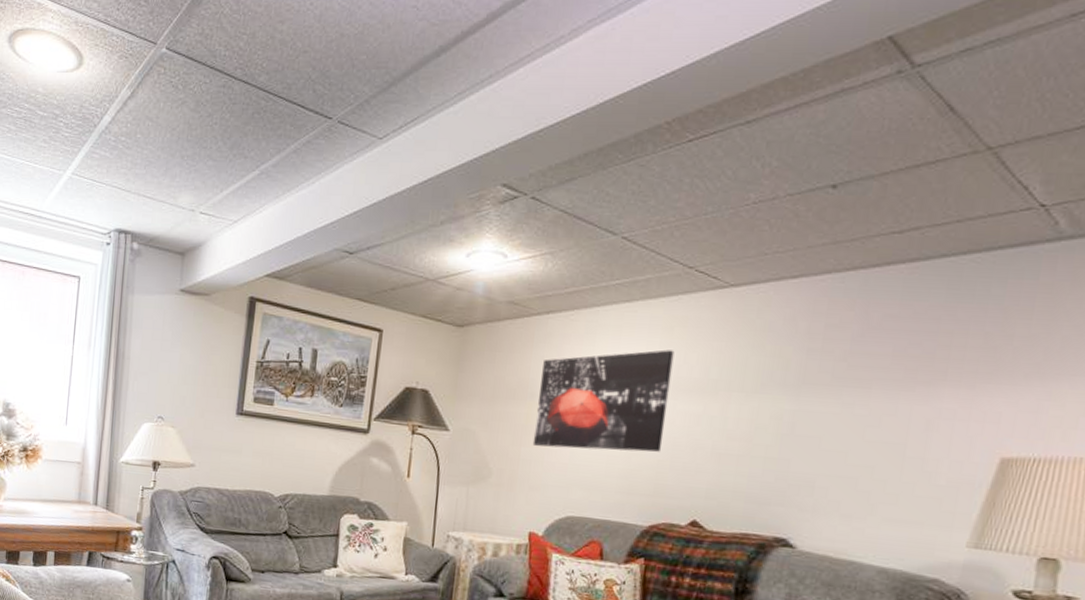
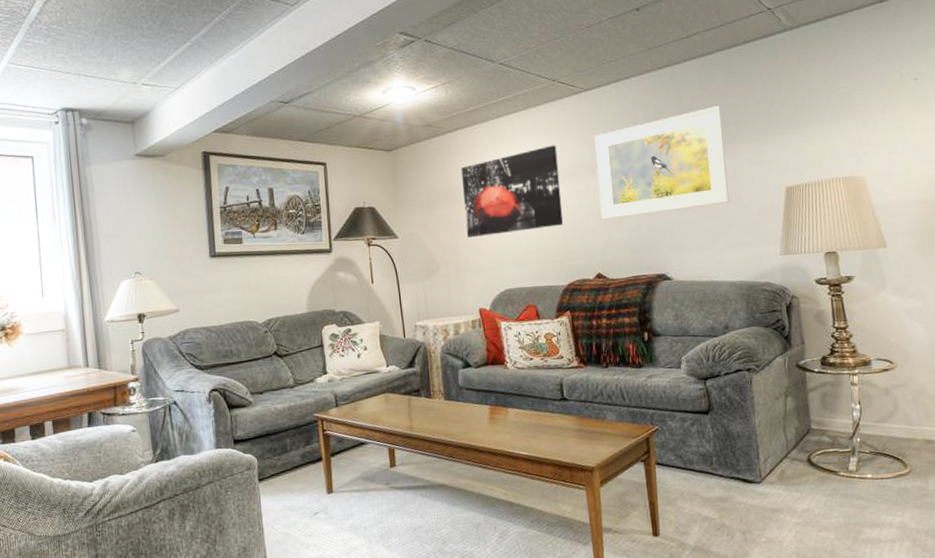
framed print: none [714,331,928,464] -> present [594,106,729,220]

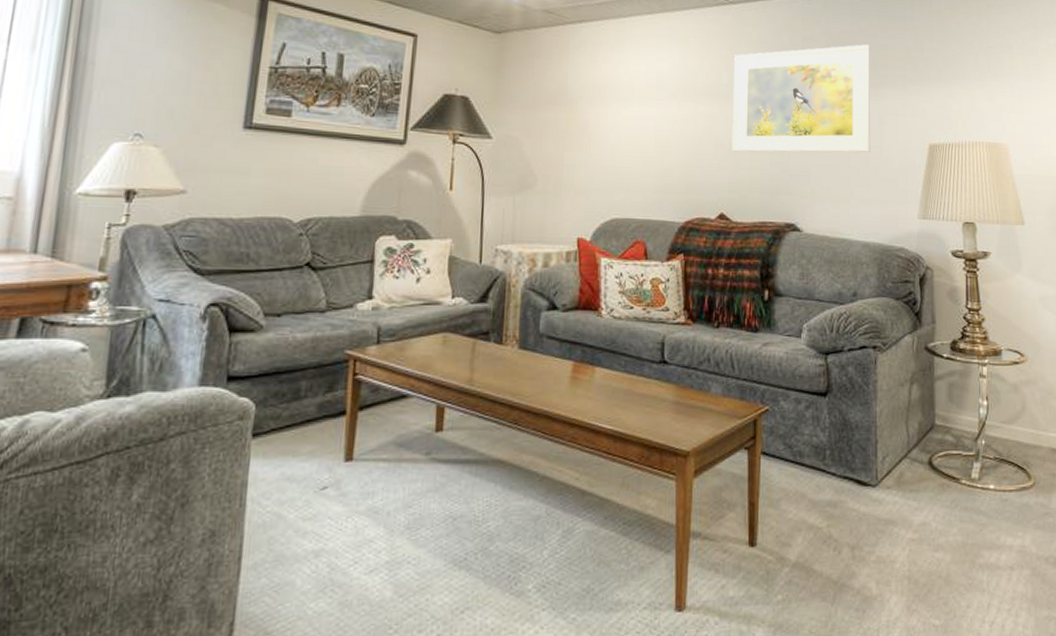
wall art: present [461,145,564,238] -> none [575,57,692,152]

